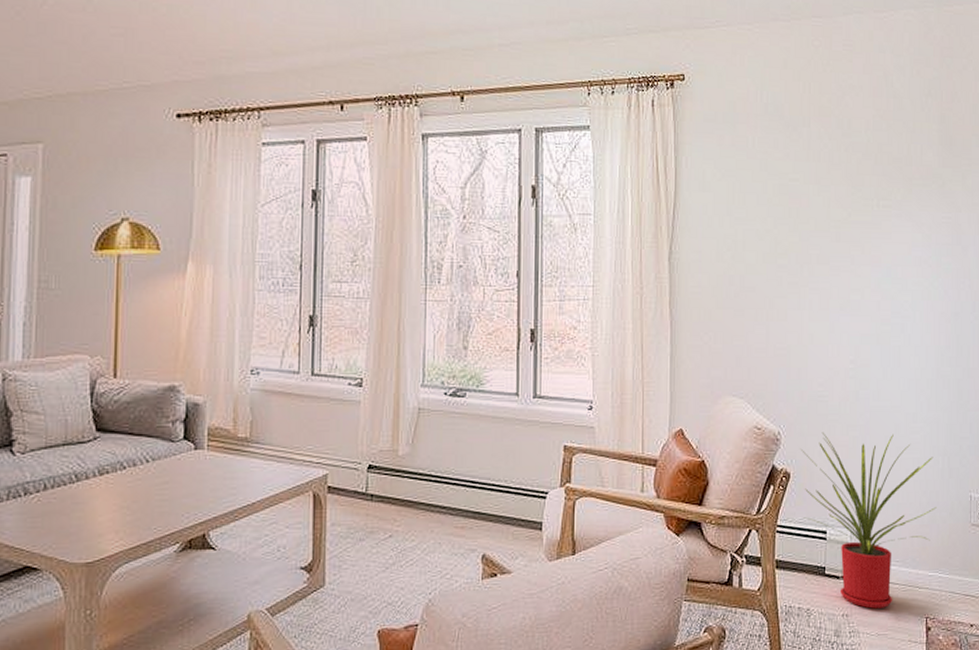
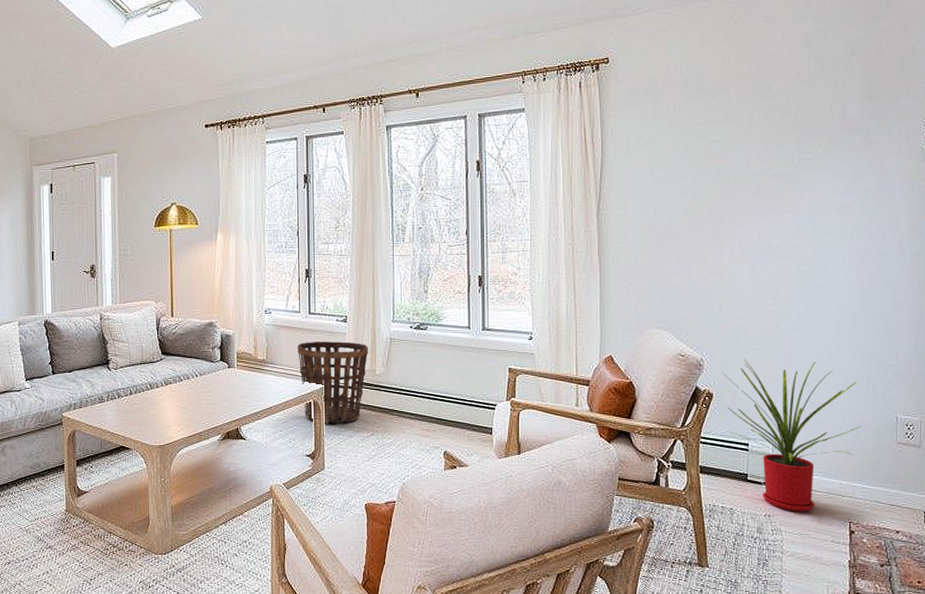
basket: none [294,411,390,524] -> present [297,341,369,424]

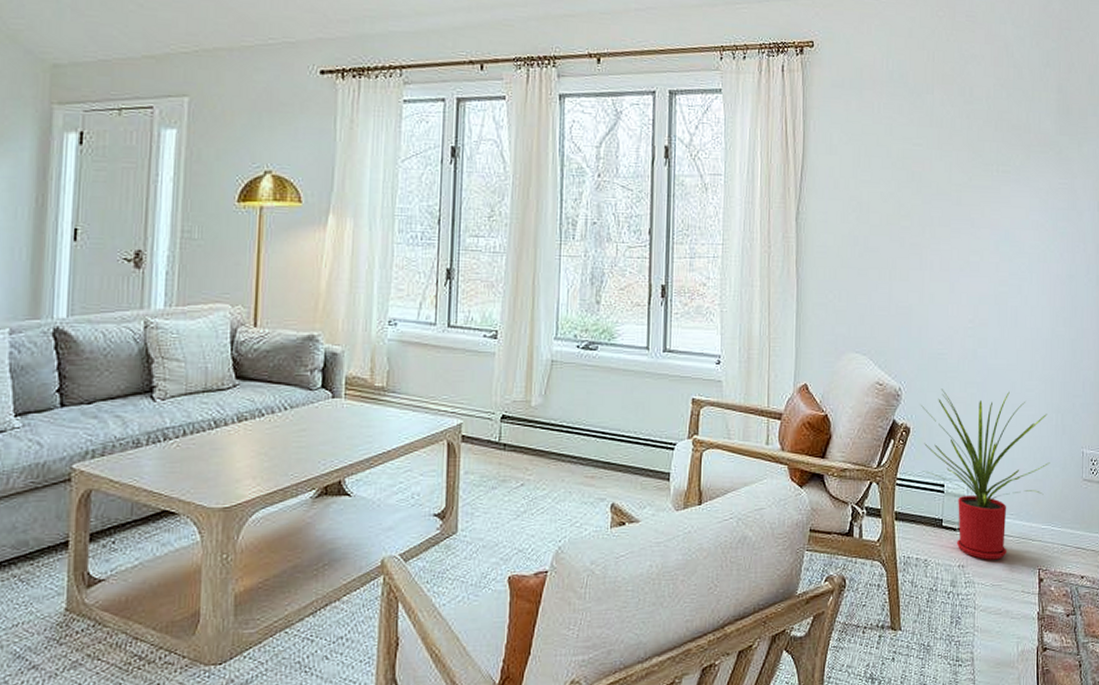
basket: present [297,341,369,424] -> none [430,362,524,472]

